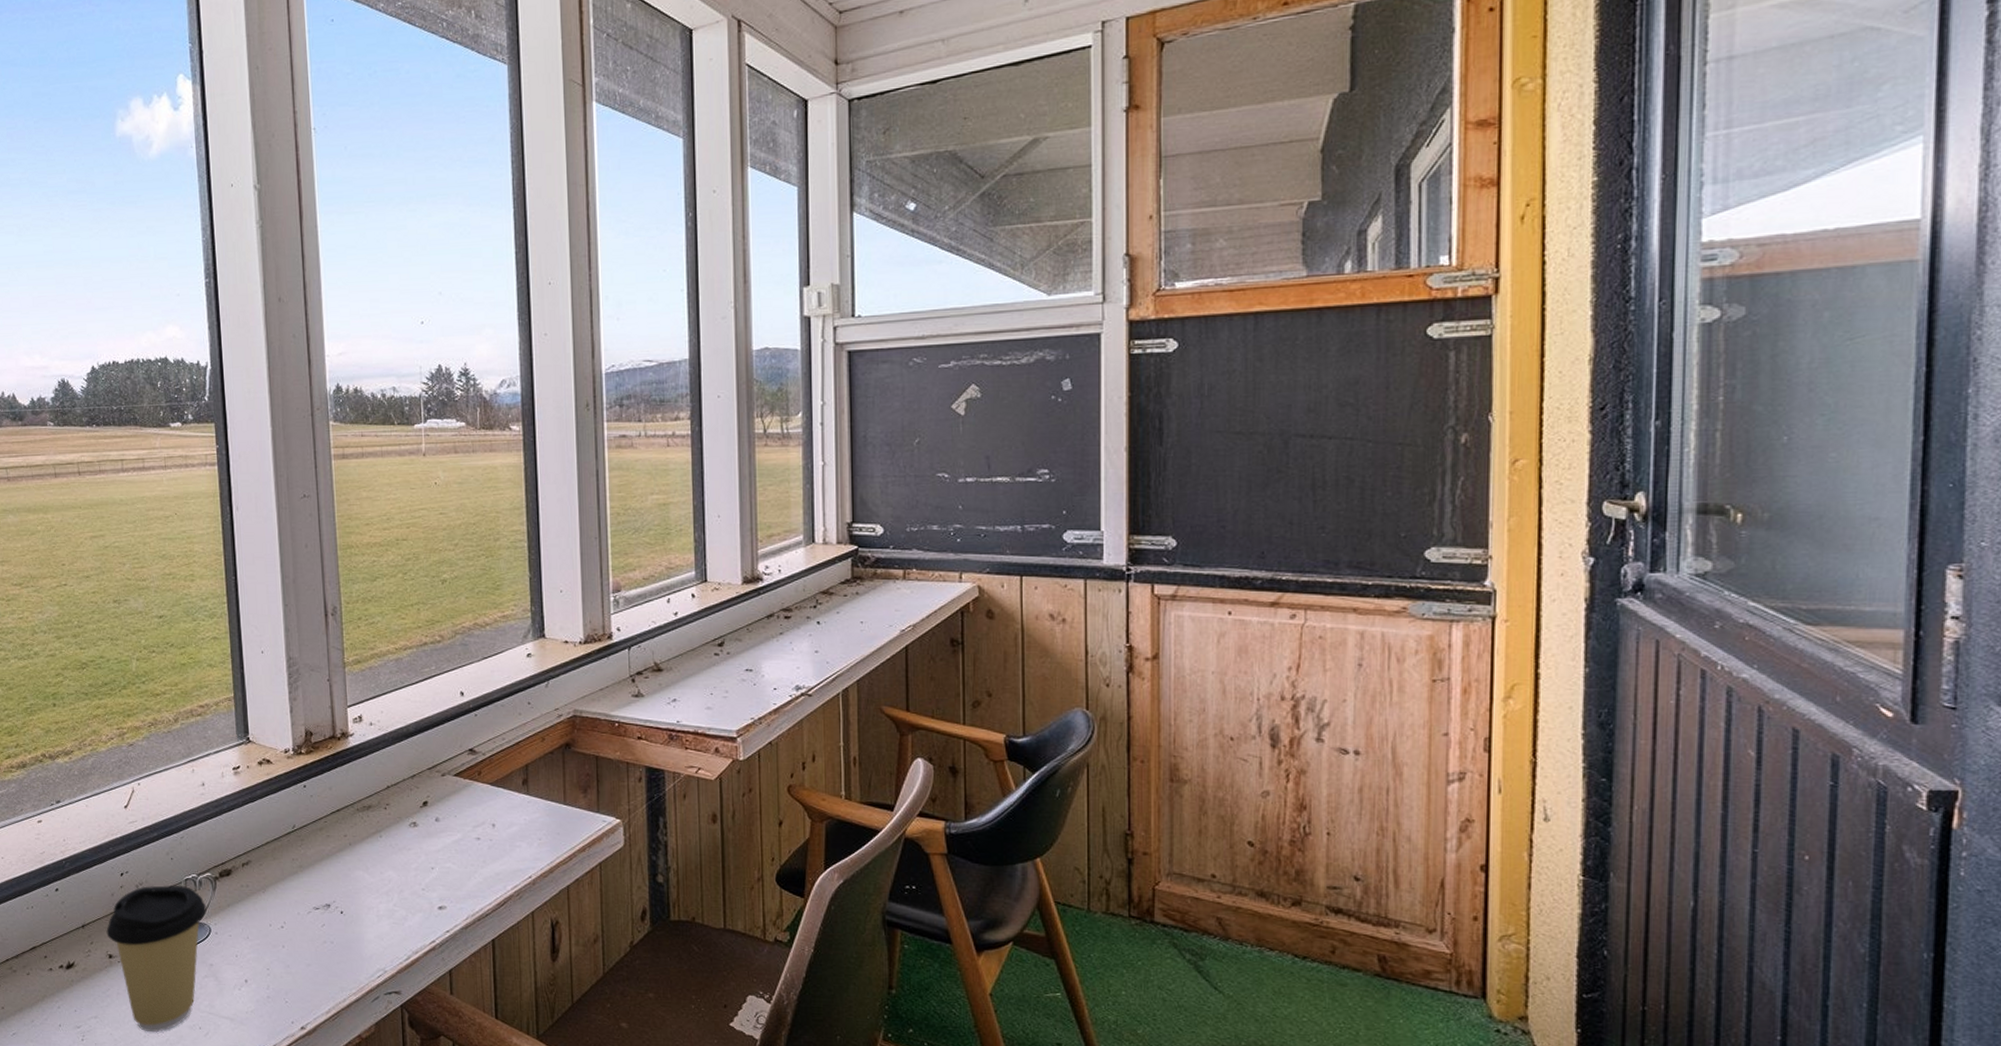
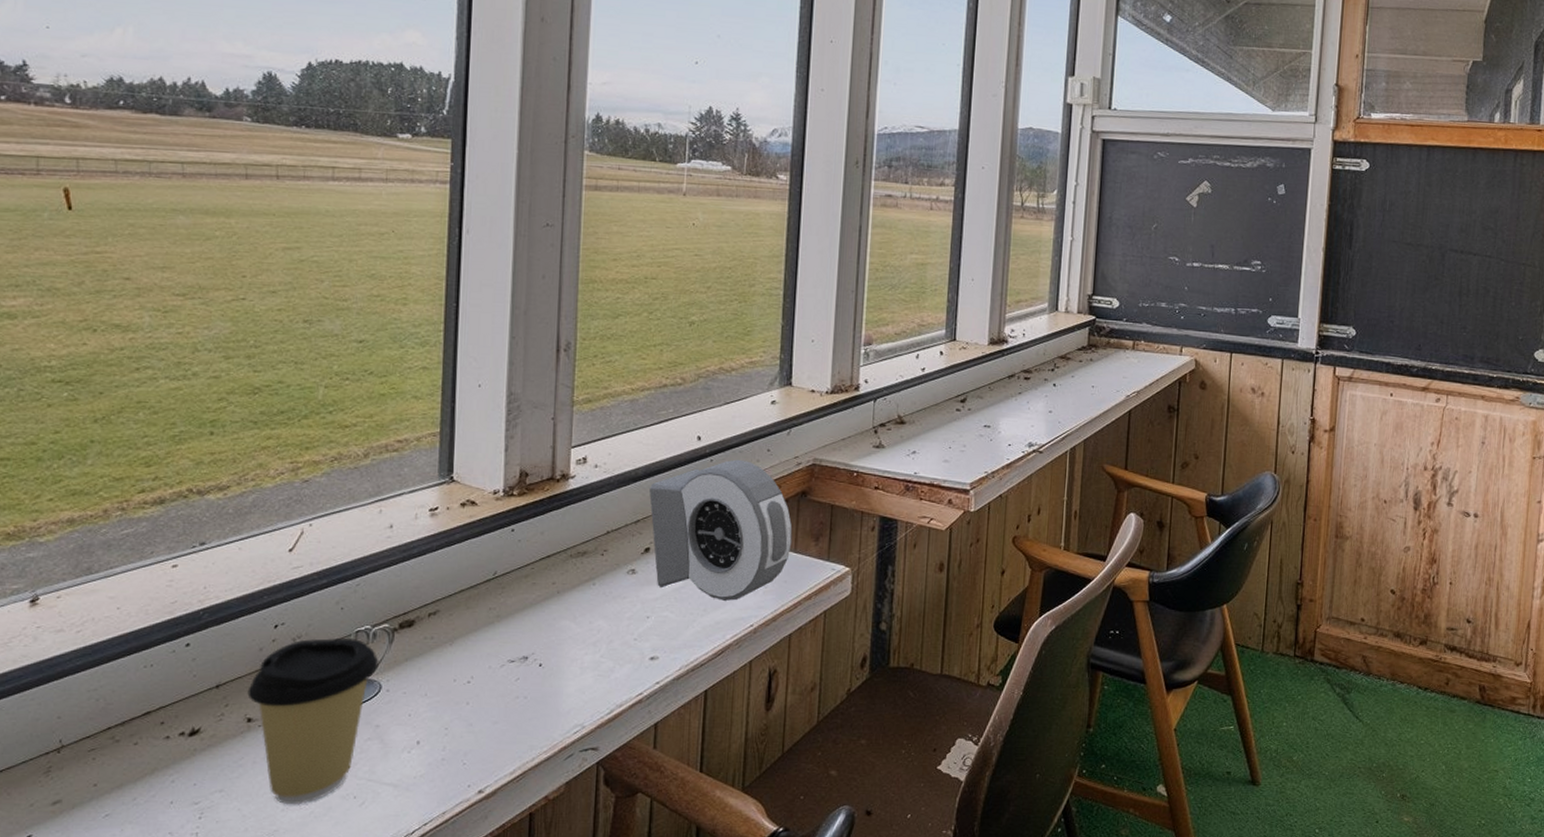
alarm clock: none [421,713,561,853] -> present [649,459,793,601]

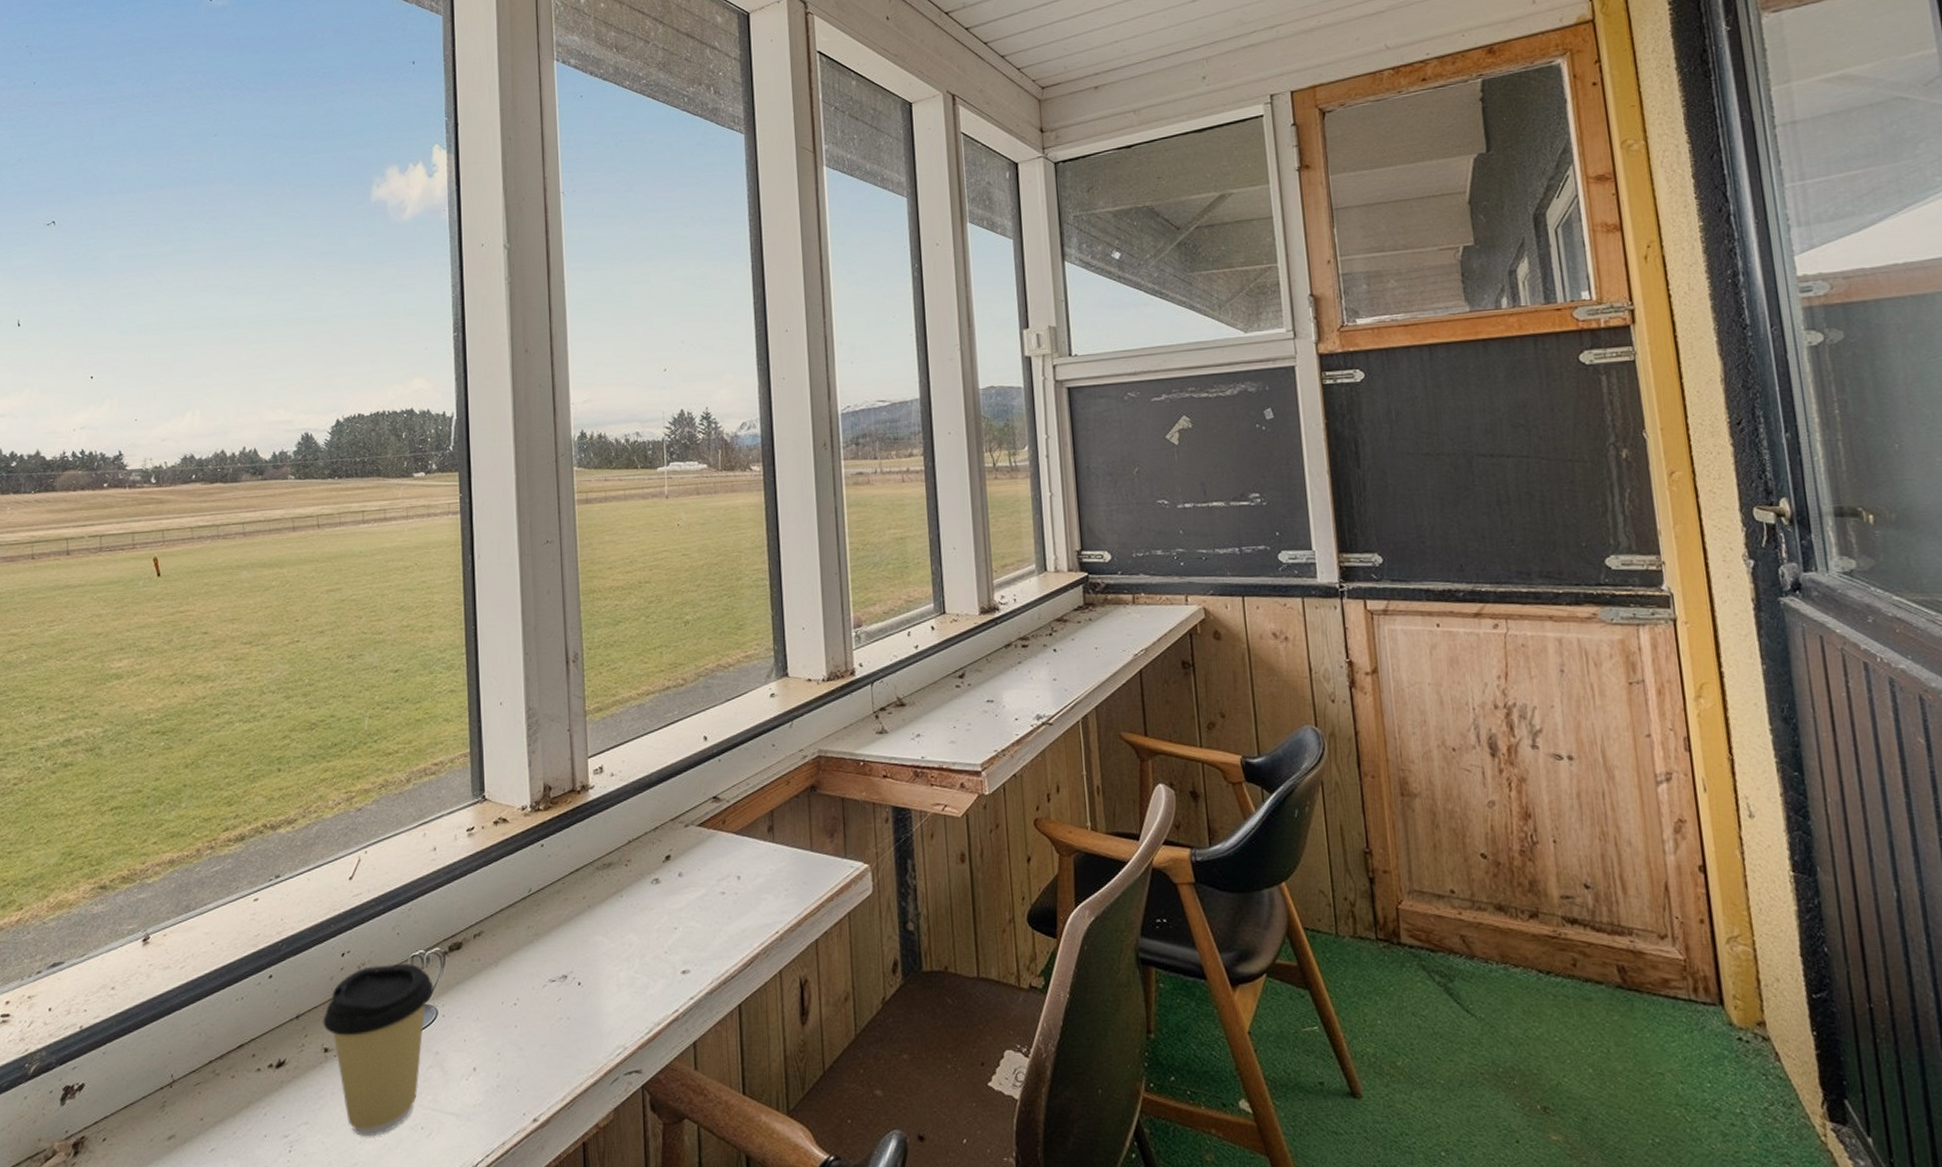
alarm clock: present [649,459,793,601] -> none [664,757,807,907]

